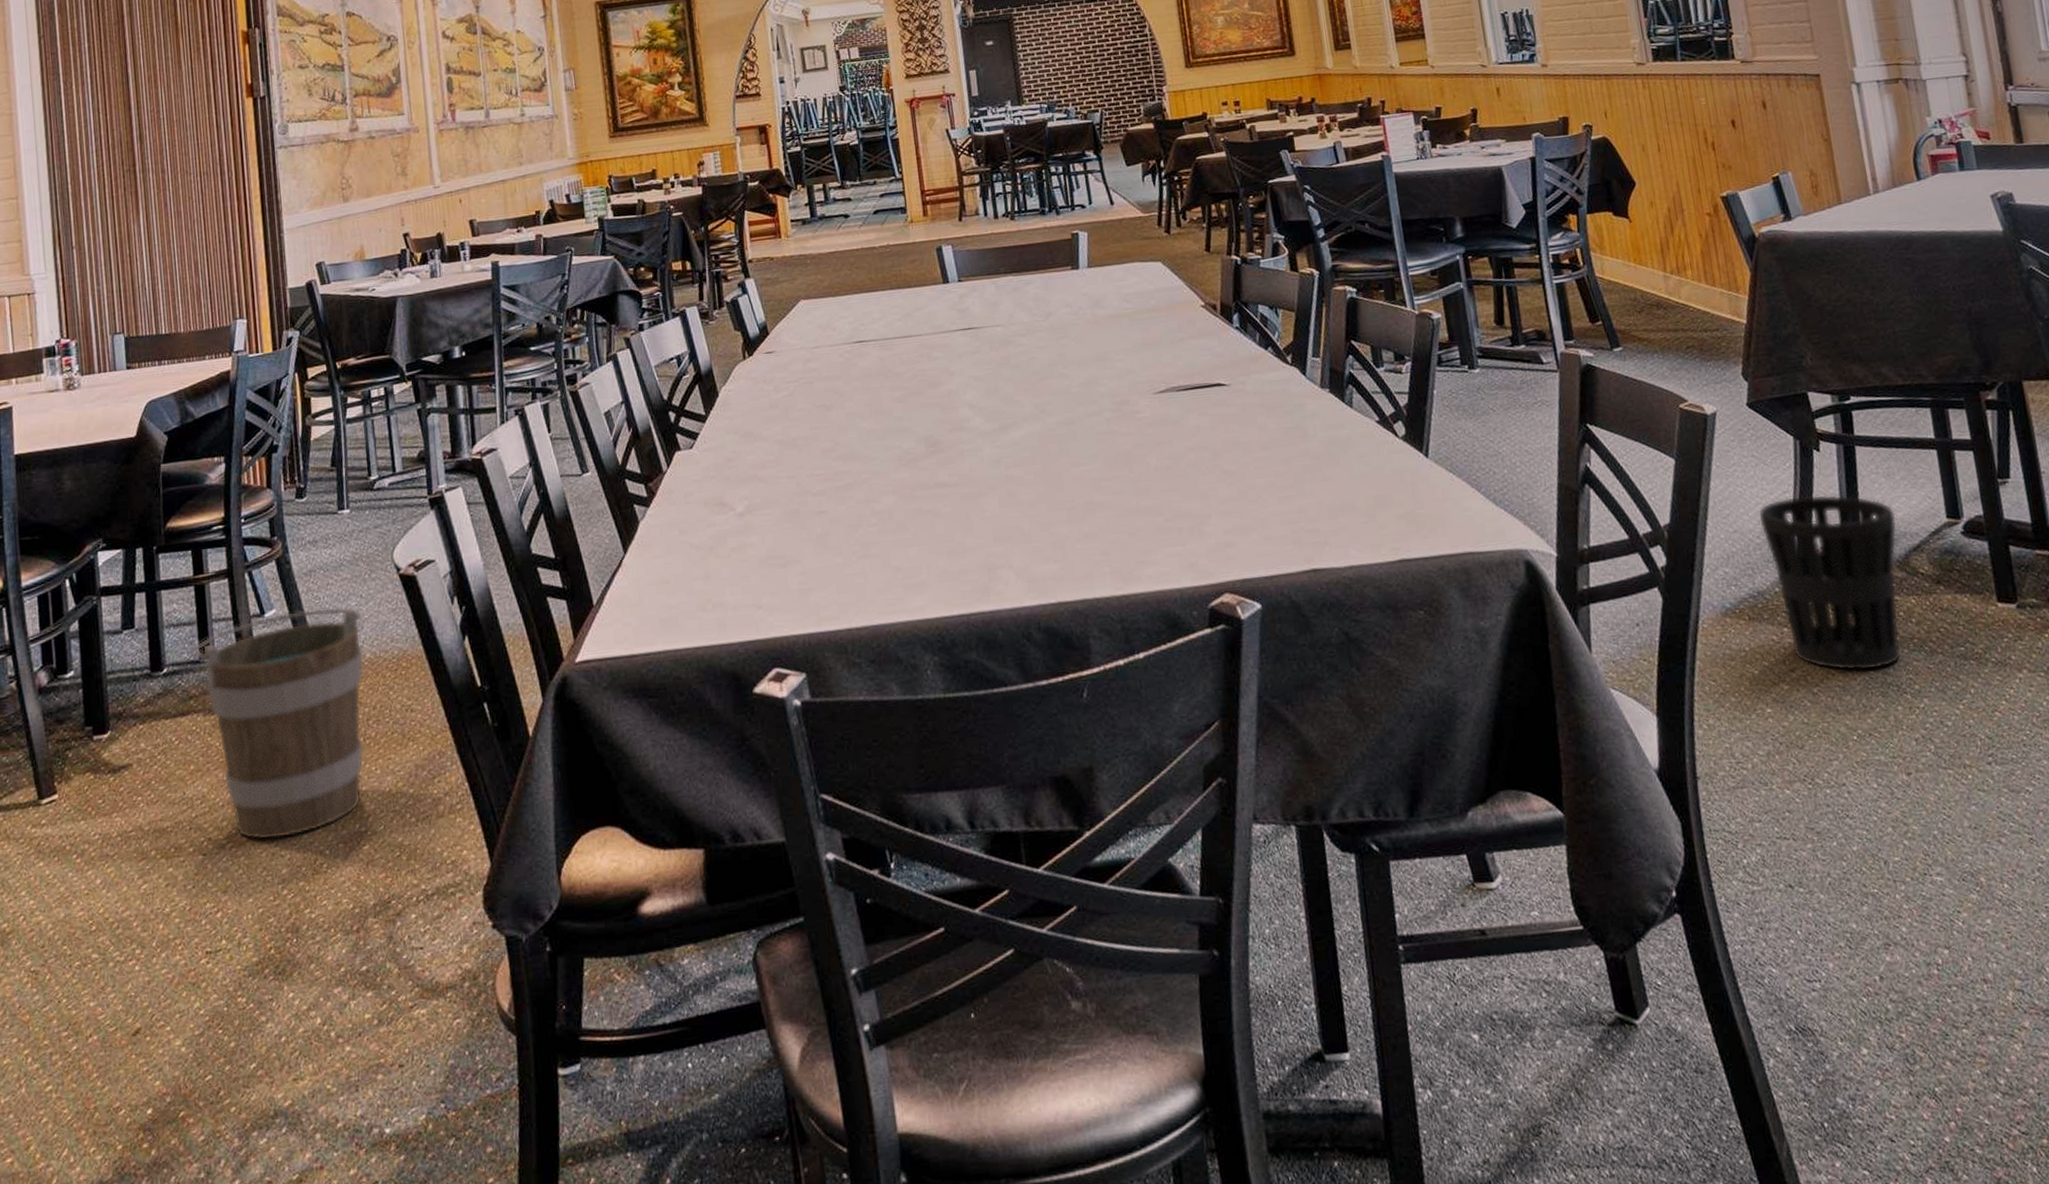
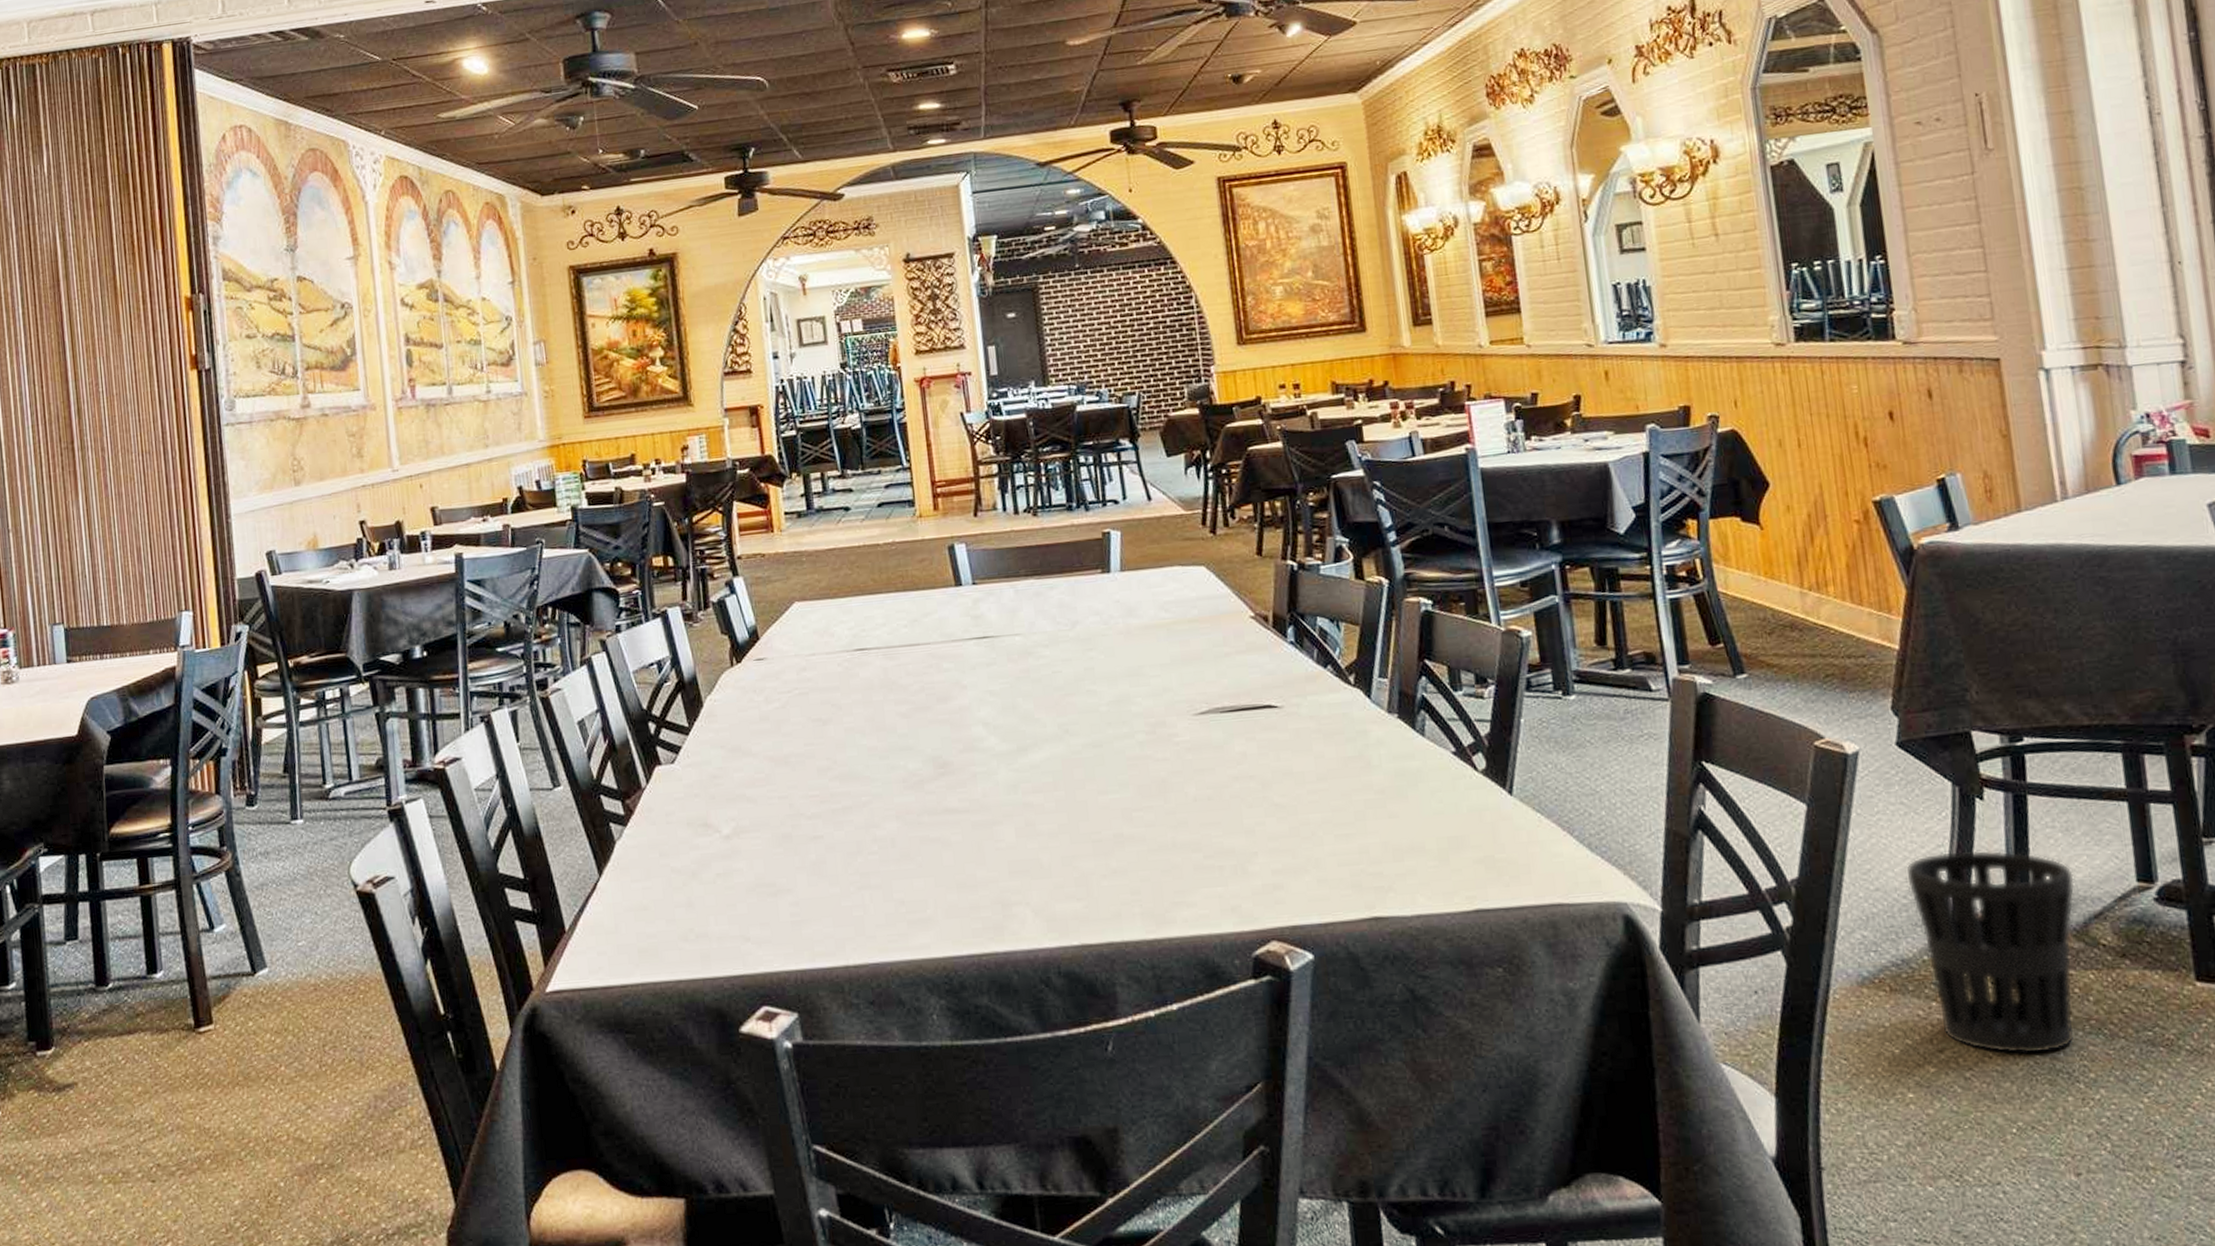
bucket: present [190,607,364,840] -> none [137,924,320,1169]

